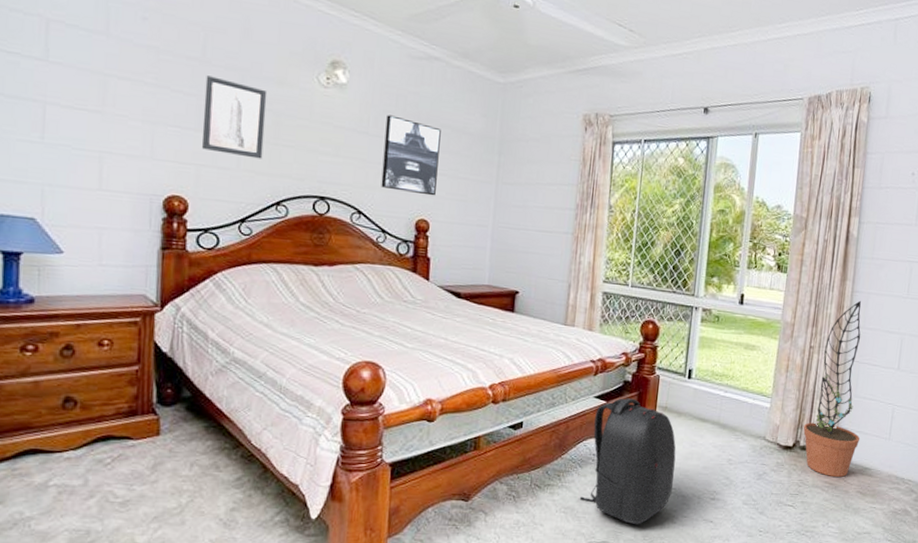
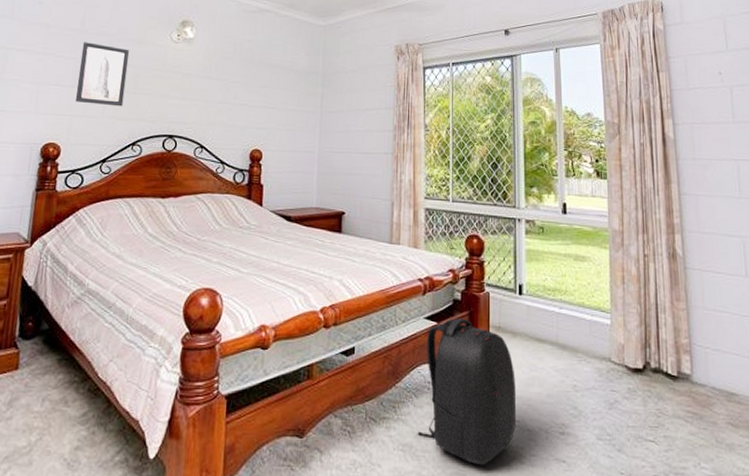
wall art: present [381,114,441,196] -> none [220,60,272,128]
decorative plant: present [803,300,861,477] -> none [651,203,719,405]

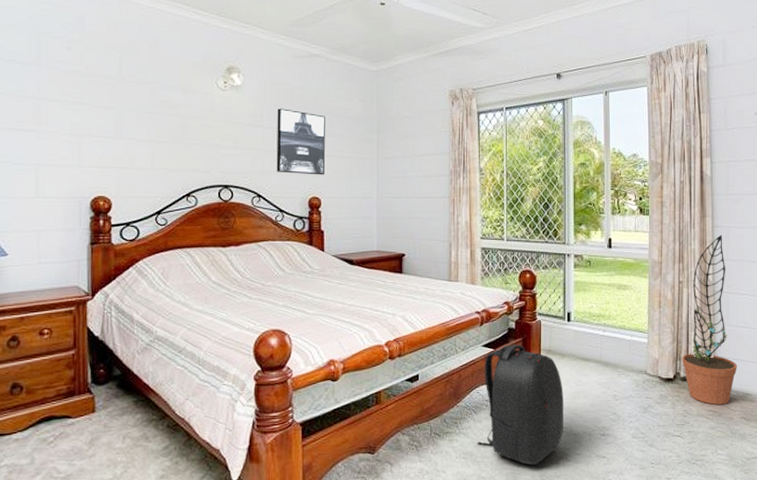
wall art: present [76,42,130,107] -> none [121,91,174,158]
wall art: none [220,60,272,128] -> present [276,108,325,175]
decorative plant: none [651,203,719,405] -> present [681,234,738,405]

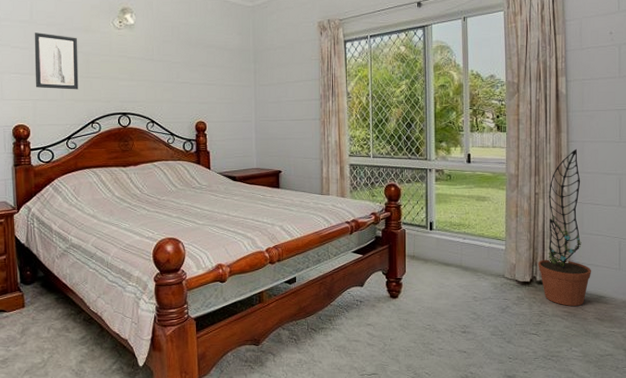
wall art: none [121,91,174,158] -> present [34,33,79,90]
wall art: present [276,108,325,175] -> none [166,43,208,102]
backpack: present [477,344,563,466] -> none [349,251,427,358]

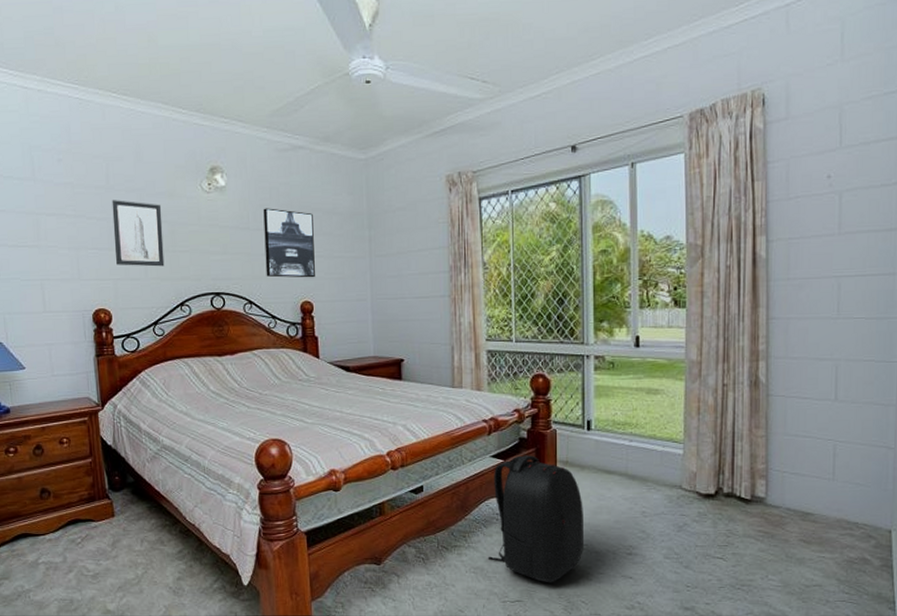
wall art: none [166,43,208,102] -> present [263,208,315,278]
backpack: none [349,251,427,358] -> present [487,455,583,583]
decorative plant: present [537,148,592,306] -> none [725,327,797,524]

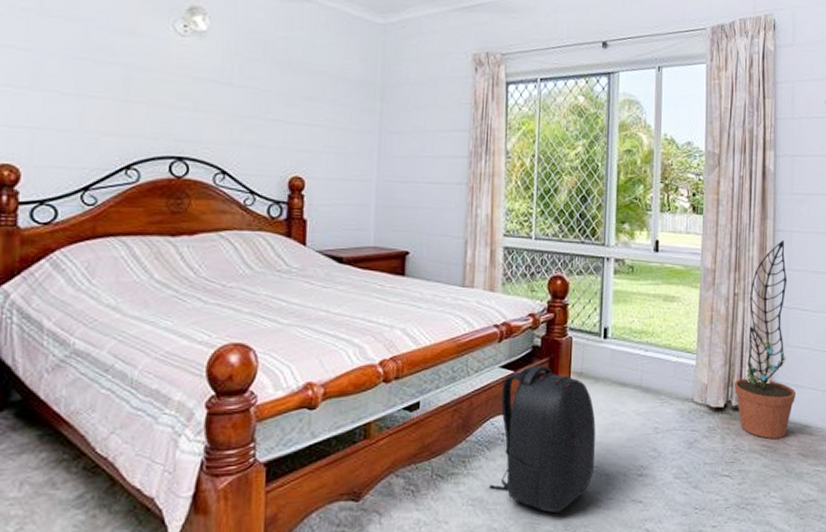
wall art: present [112,200,165,267] -> none [38,28,115,118]
wall art: present [263,208,315,278] -> none [248,63,315,150]
decorative plant: none [725,327,797,524] -> present [734,239,797,439]

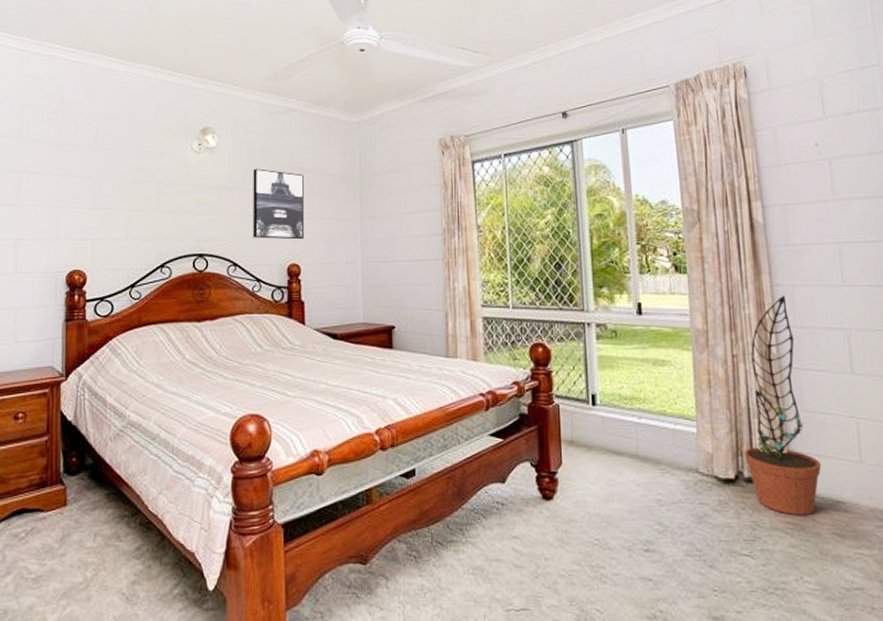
wall art: none [248,63,315,150] -> present [253,169,304,240]
backpack: present [488,365,596,514] -> none [488,433,595,587]

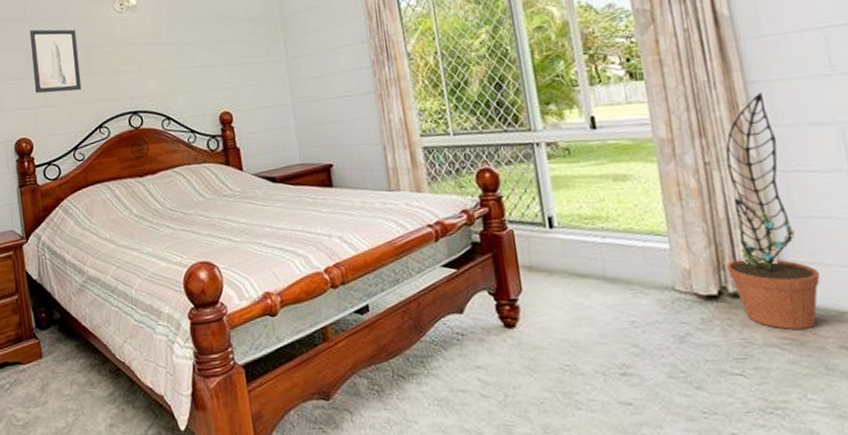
wall art: none [96,159,149,227] -> present [29,29,82,93]
wall art: present [253,169,304,240] -> none [175,21,232,90]

